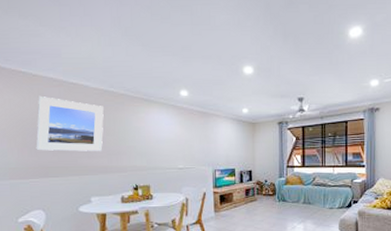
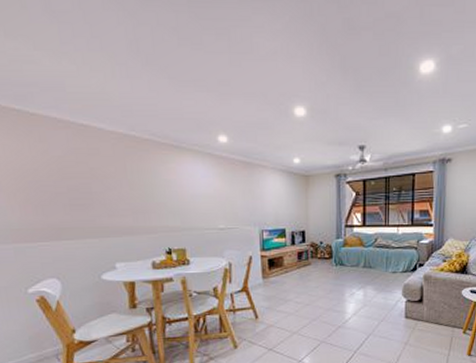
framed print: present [35,95,104,152] -> none [39,140,126,209]

